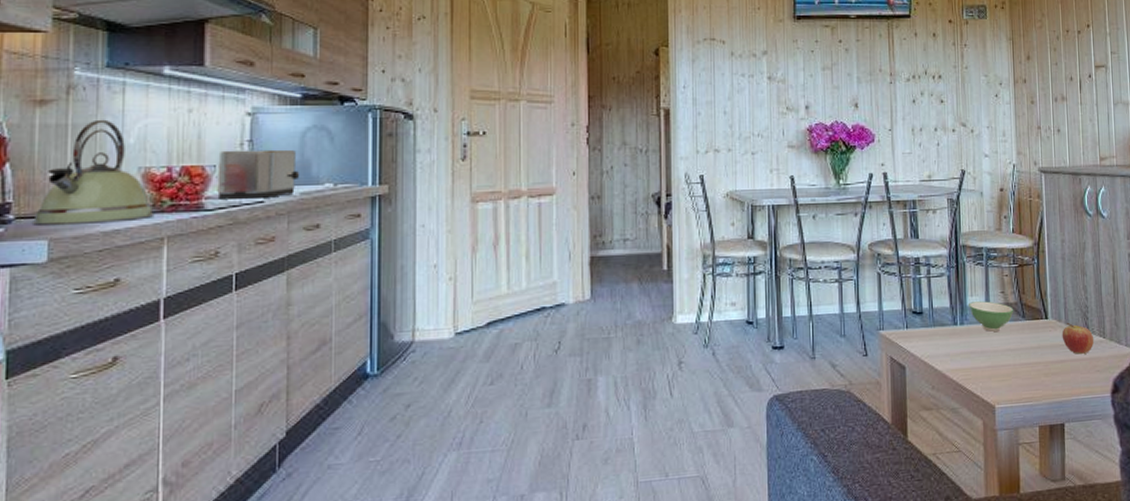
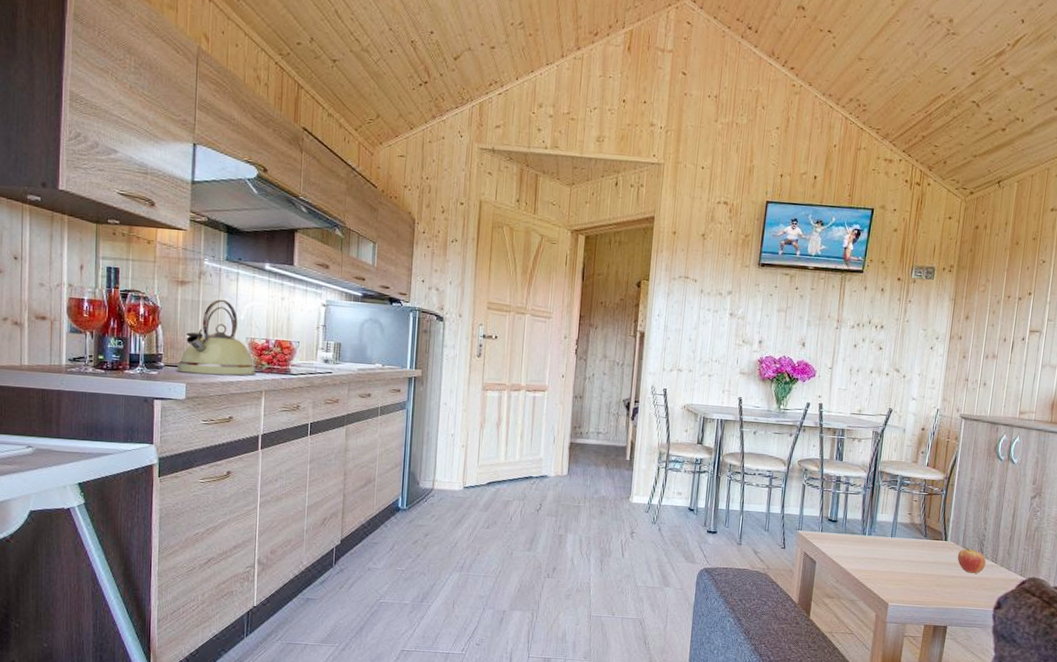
toaster: present [217,149,300,199] -> none [300,331,359,370]
bowl: present [969,301,1014,332] -> none [878,518,918,545]

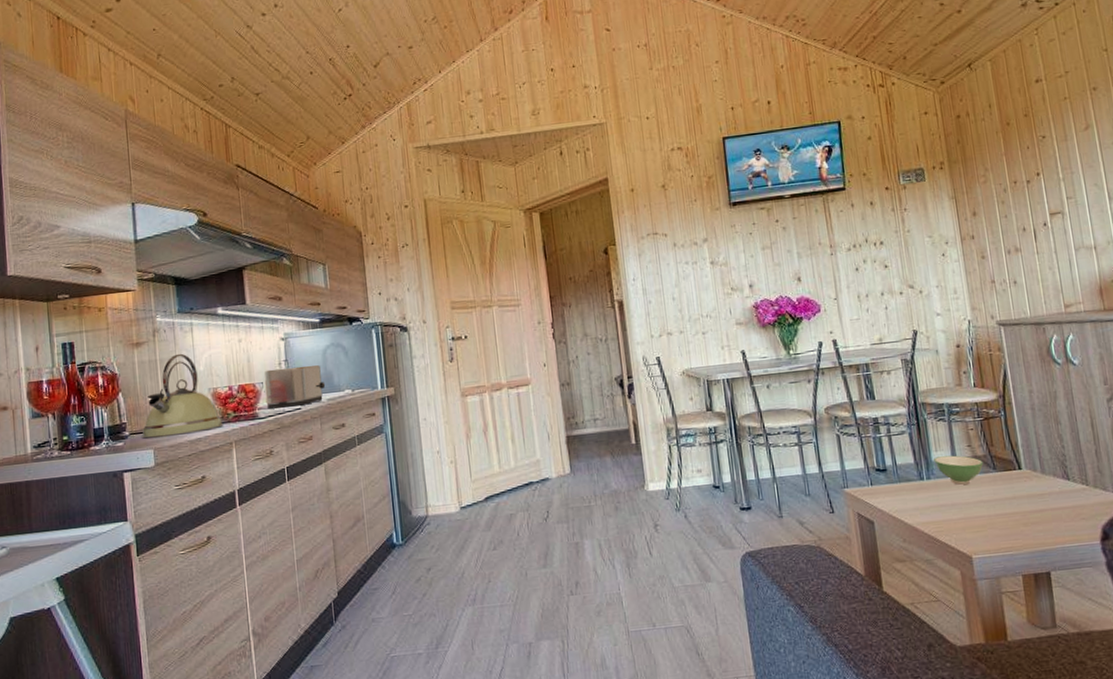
toaster: none [300,331,359,370] -> present [264,364,326,409]
bowl: none [878,518,918,545] -> present [934,455,984,485]
fruit: present [957,547,987,574] -> none [1038,472,1077,503]

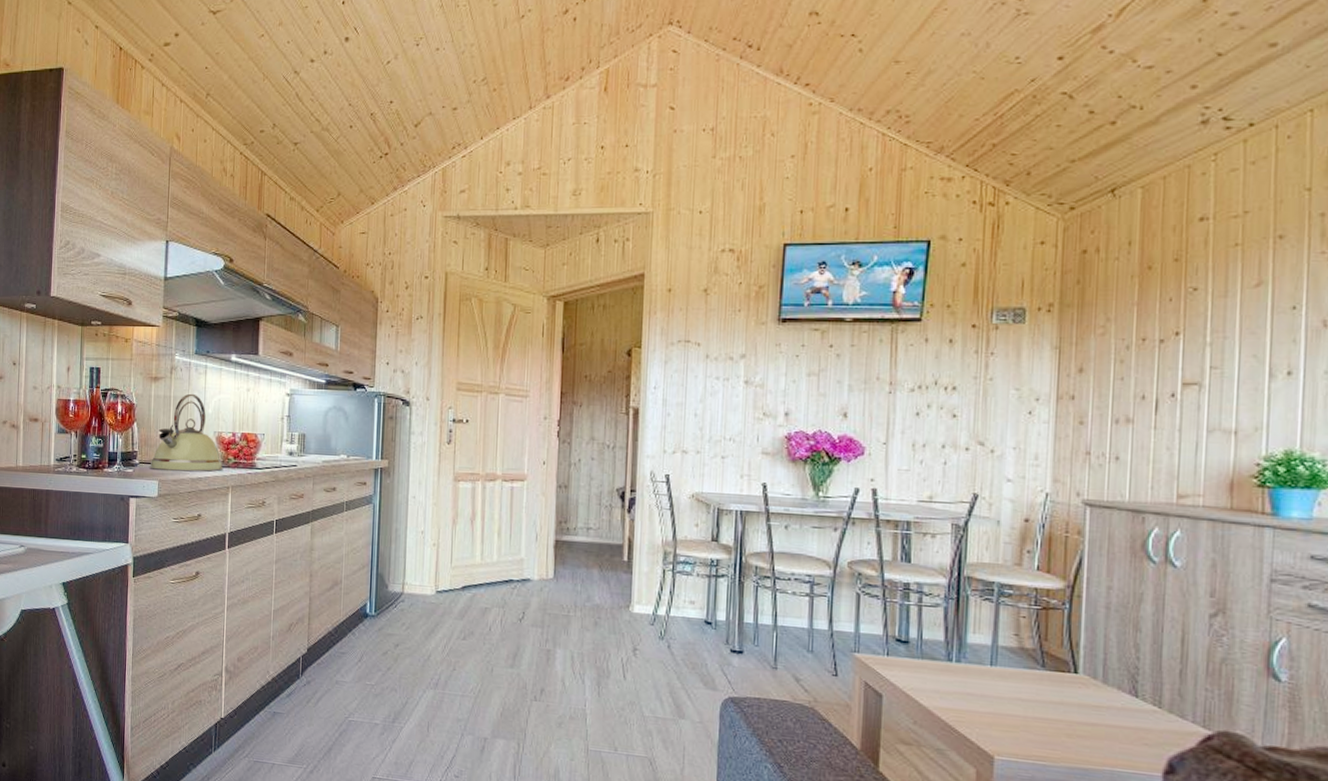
toaster: present [264,364,326,409] -> none [265,422,323,463]
bowl: present [934,455,984,485] -> none [969,639,1031,677]

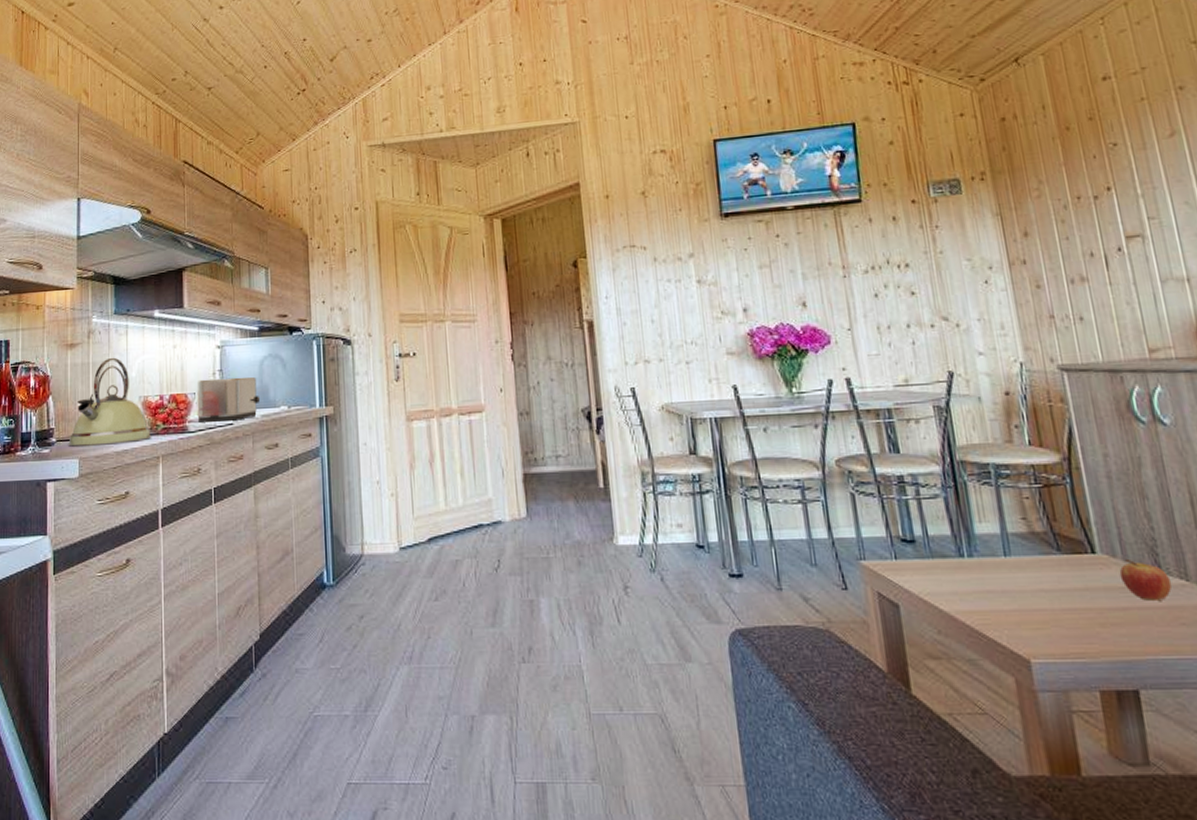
toaster: none [265,422,323,463] -> present [197,376,261,423]
fruit: none [1096,683,1145,722] -> present [1119,560,1173,601]

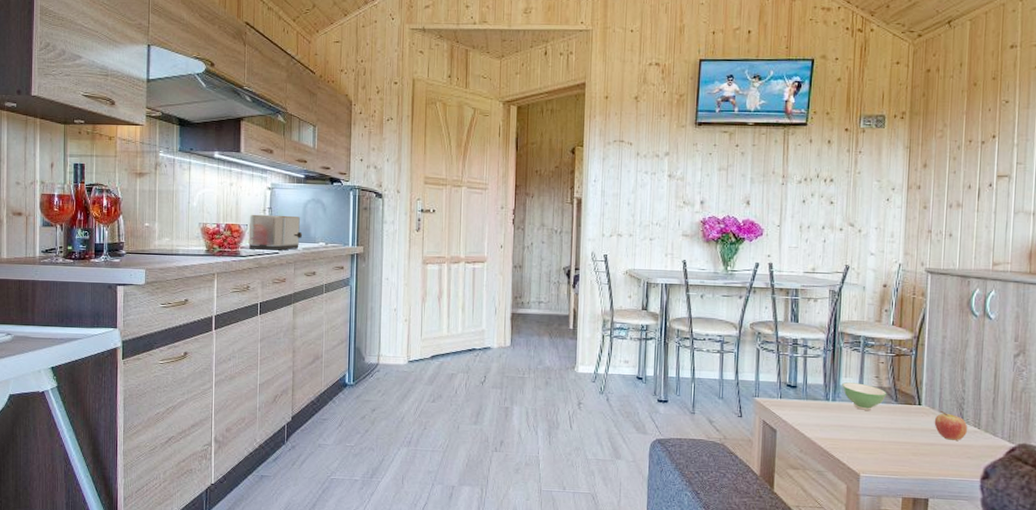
kettle: present [68,357,152,448] -> none [136,188,209,261]
bowl: none [977,529,1044,567] -> present [842,382,887,410]

